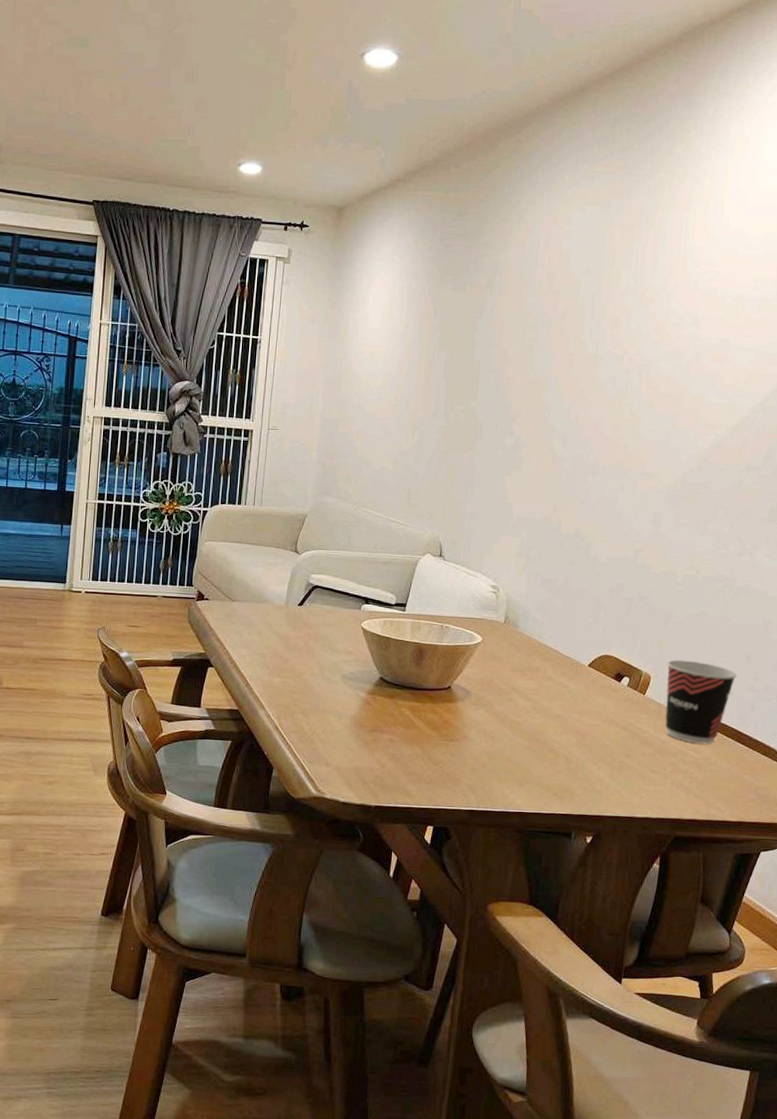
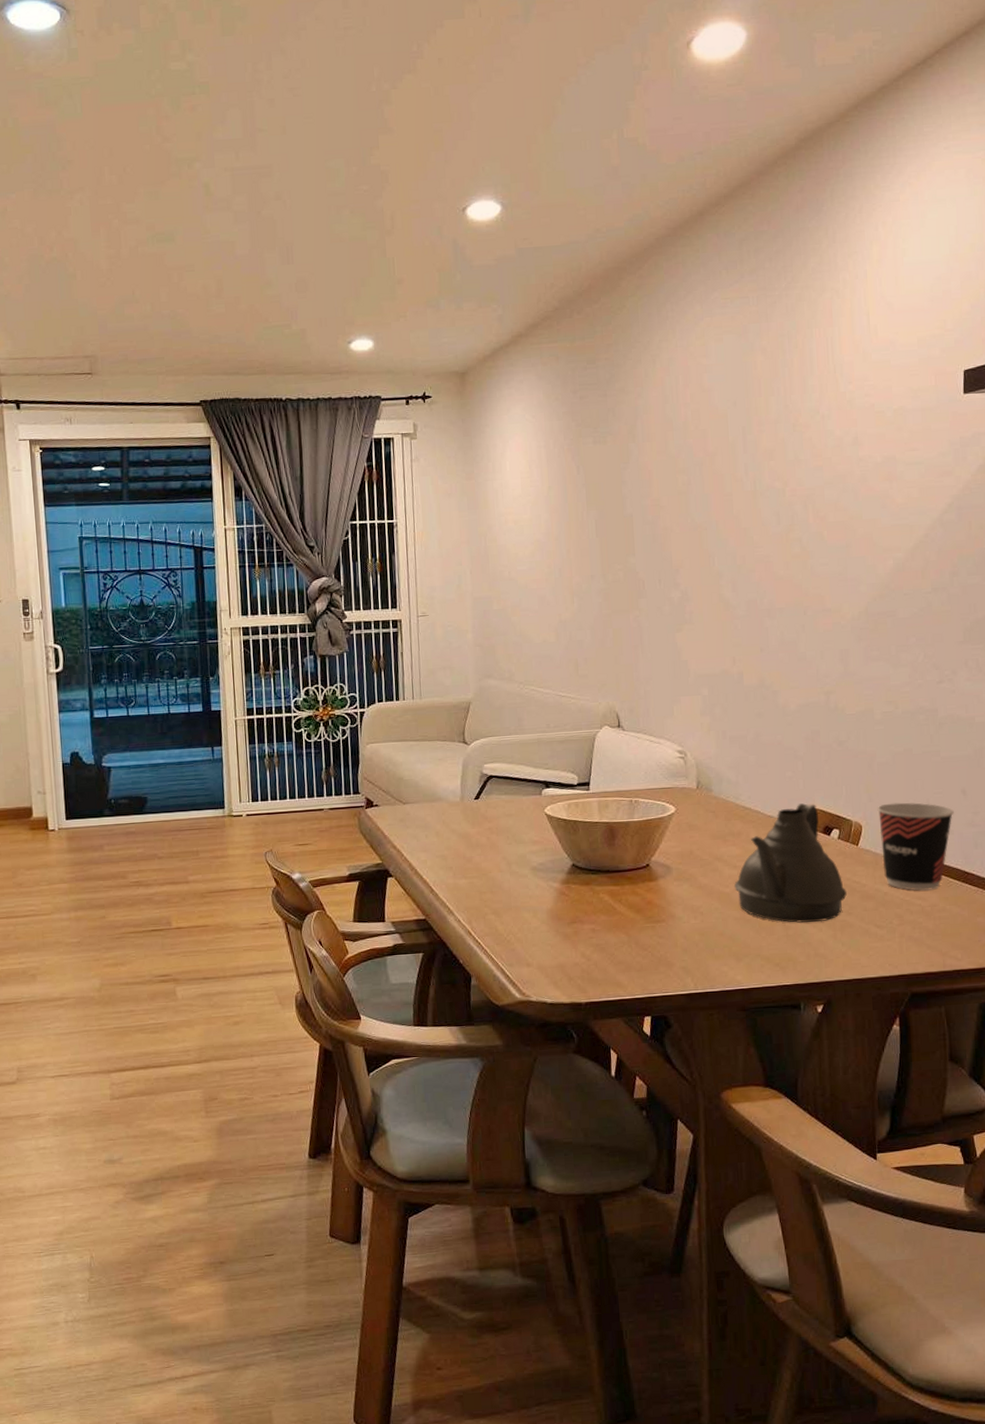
teapot: none [526,649,628,761] -> present [734,803,847,923]

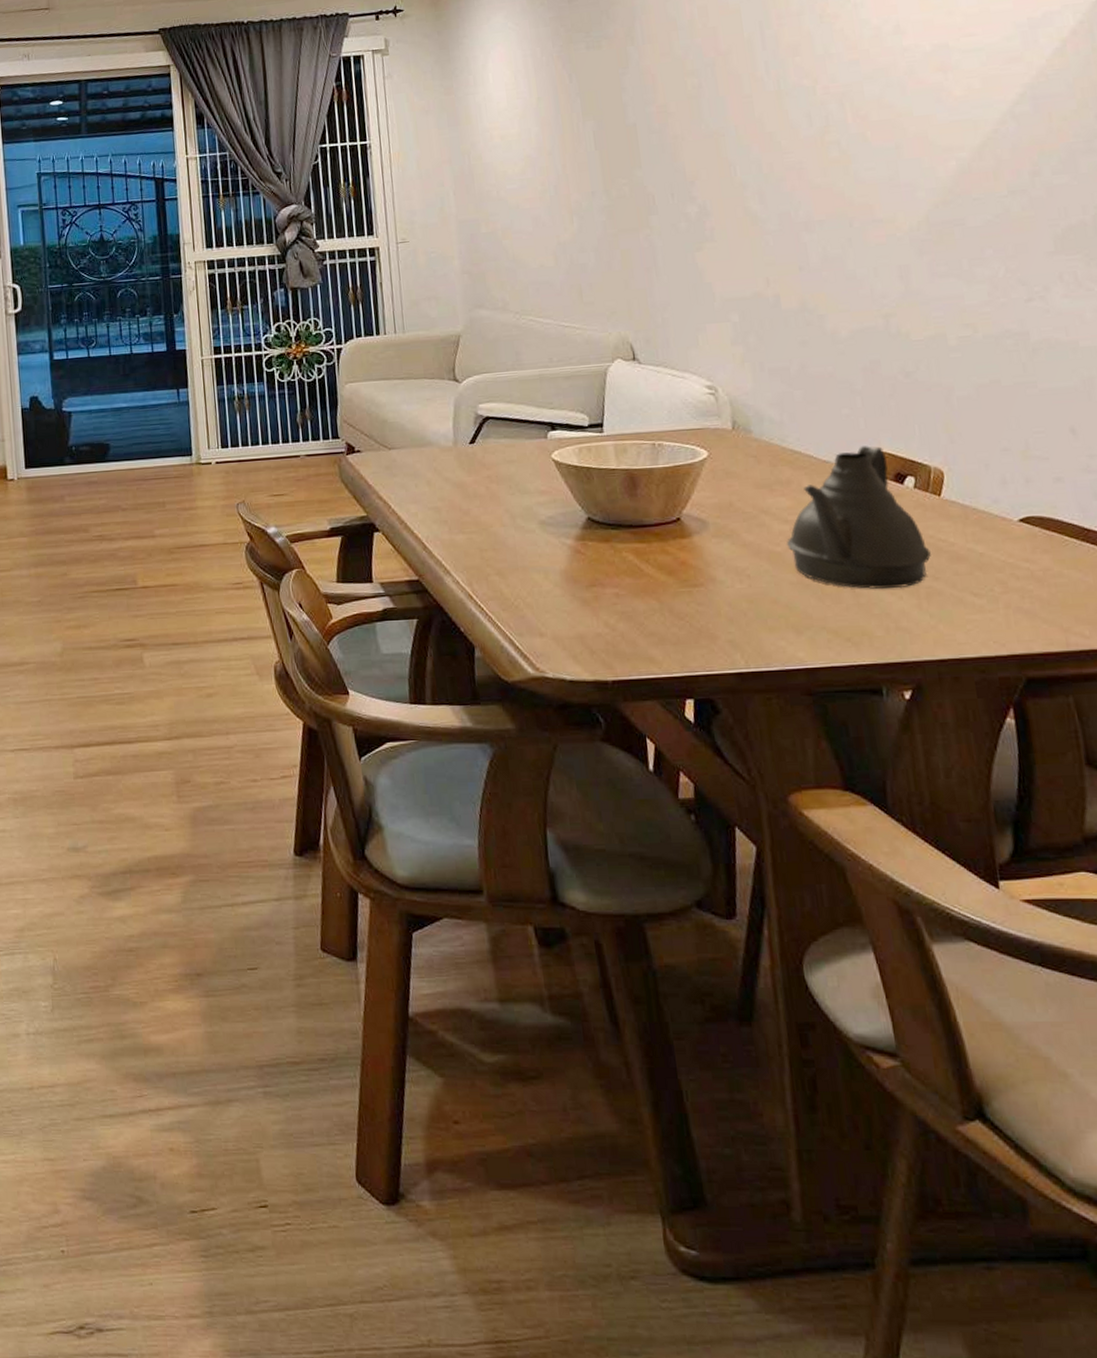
cup: present [877,802,954,891] -> none [961,444,1063,551]

